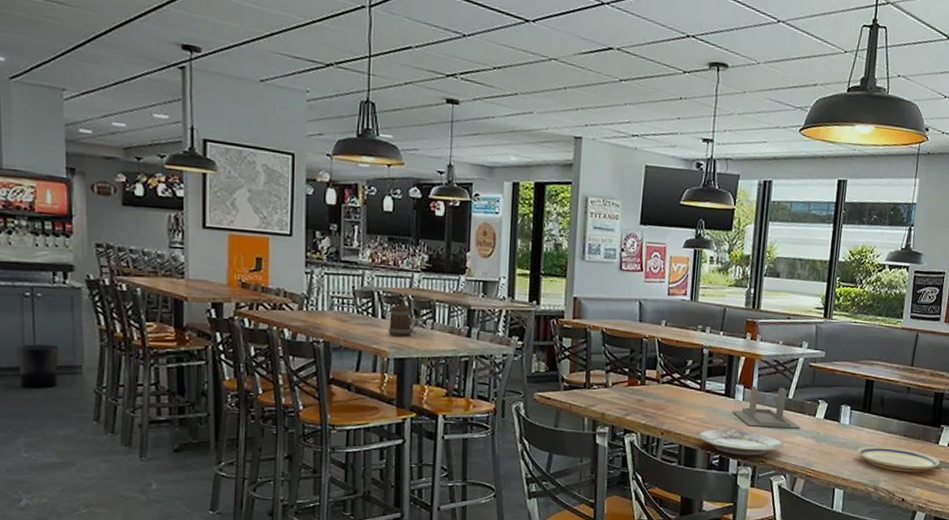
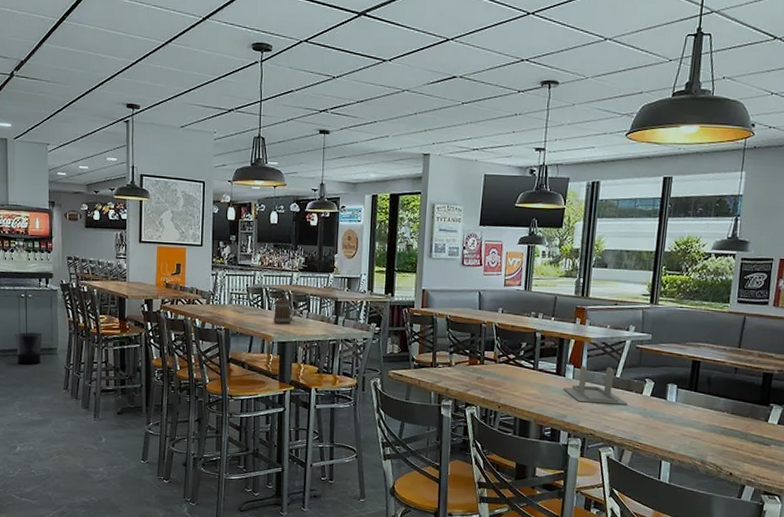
plate: present [698,429,784,456] -> none [531,404,612,429]
plate: present [857,445,940,473] -> none [683,421,769,449]

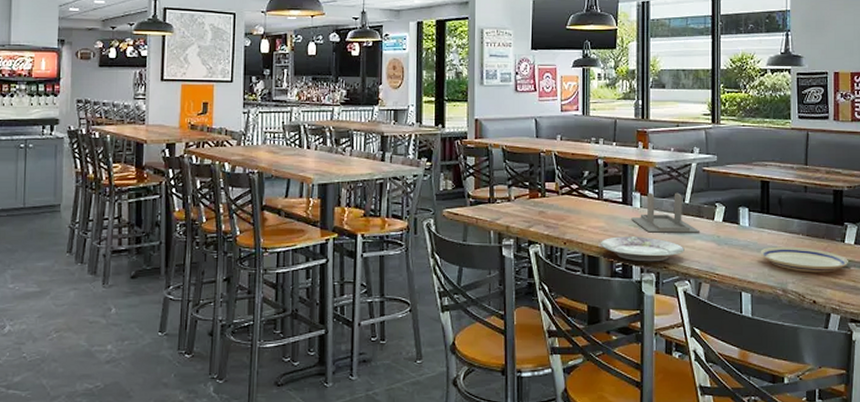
waste bin: present [15,332,43,365] -> none [10,188,44,226]
beer mug: present [273,298,299,325] -> none [313,135,341,165]
plate: none [531,404,612,429] -> present [600,236,685,262]
plate: none [683,421,769,449] -> present [760,246,848,273]

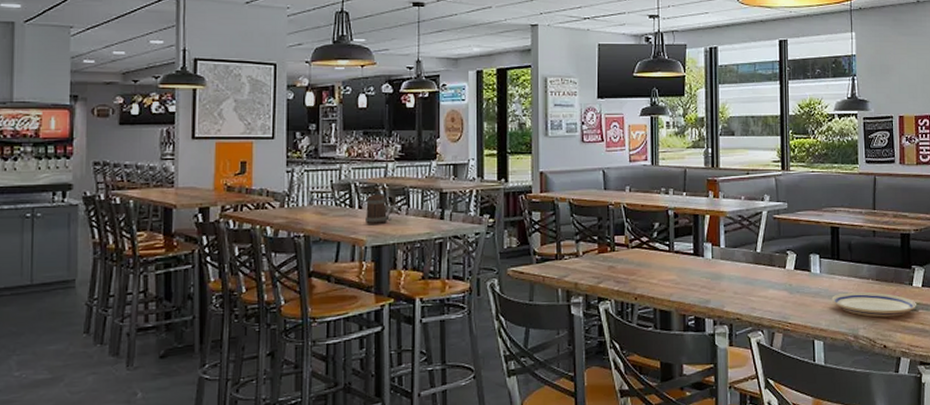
beer mug: none [313,135,341,165] -> present [366,193,396,225]
plate: present [600,236,685,262] -> none [672,288,757,314]
napkin holder: present [631,192,699,233] -> none [703,241,772,284]

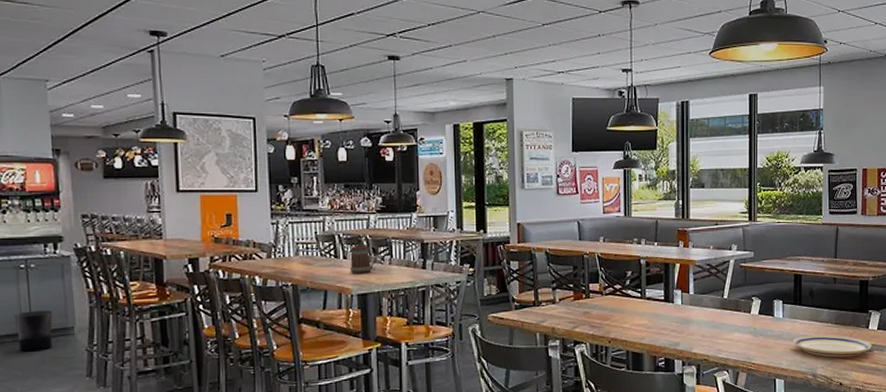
waste bin: none [14,262,55,306] -> present [14,311,53,352]

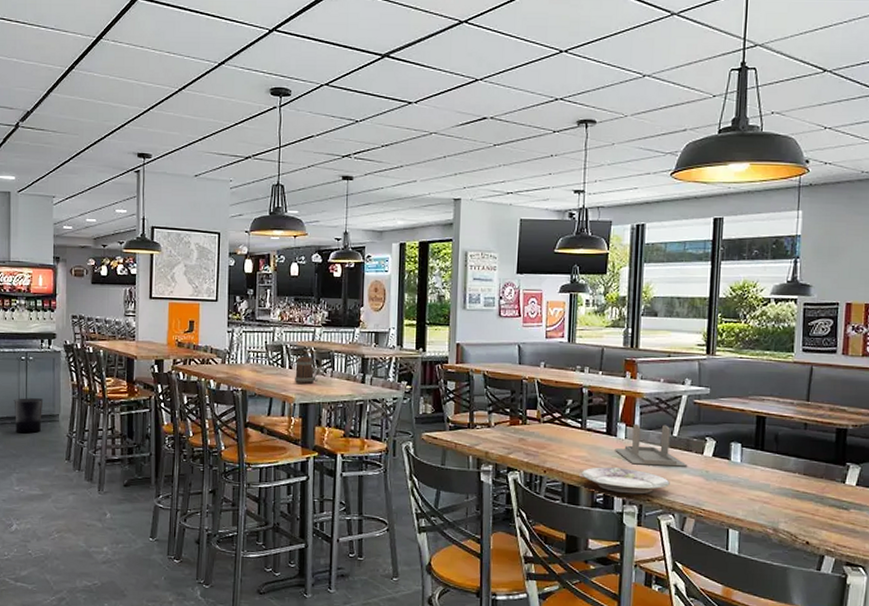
plate: none [643,332,723,356] -> present [581,467,670,495]
napkin holder: none [673,288,737,328] -> present [615,423,687,467]
plate: present [793,334,871,358] -> none [751,484,848,514]

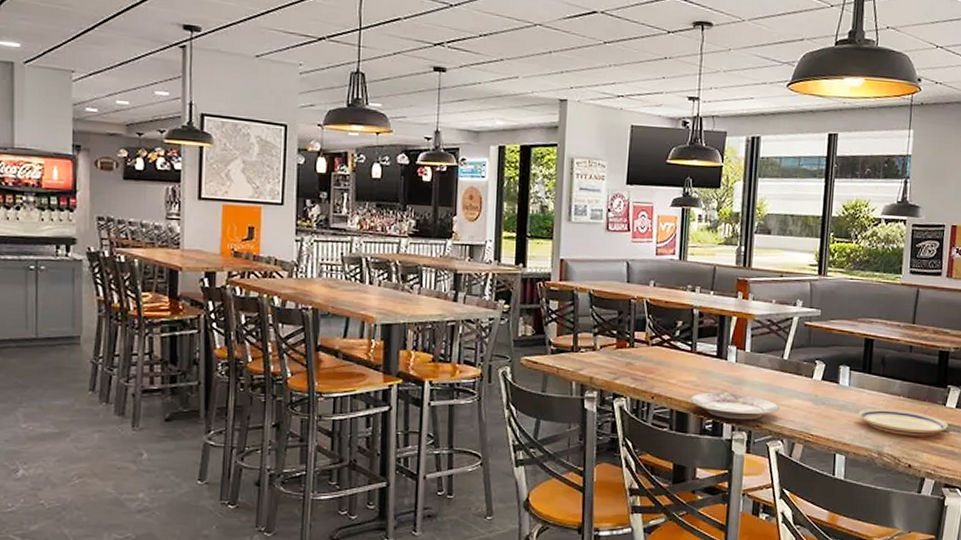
waste bin: present [14,398,44,434] -> none [19,316,60,360]
beer mug: present [295,356,322,385] -> none [376,270,408,303]
napkin holder: present [615,423,687,467] -> none [725,346,797,391]
plate: none [751,484,848,514] -> present [858,407,948,437]

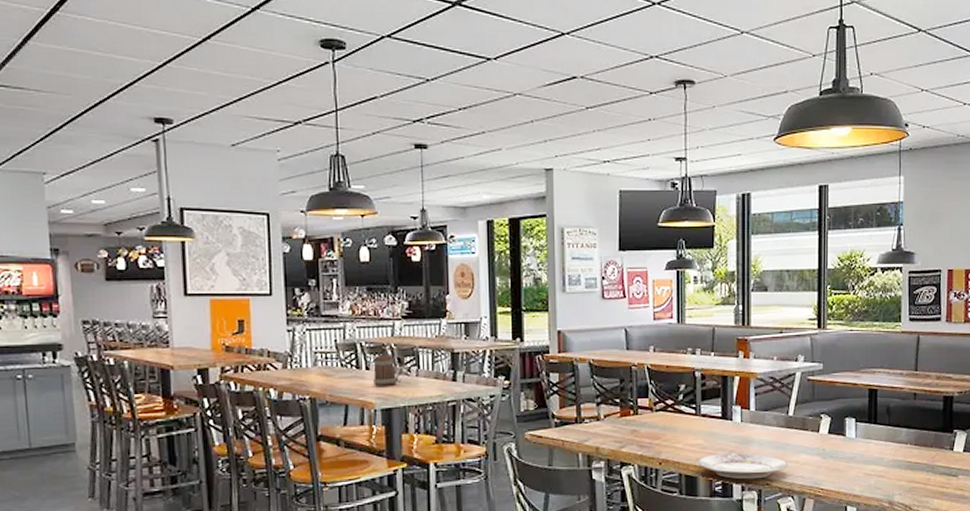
beer mug: none [376,270,408,303] -> present [373,354,405,388]
plate: present [858,407,948,437] -> none [866,456,956,483]

